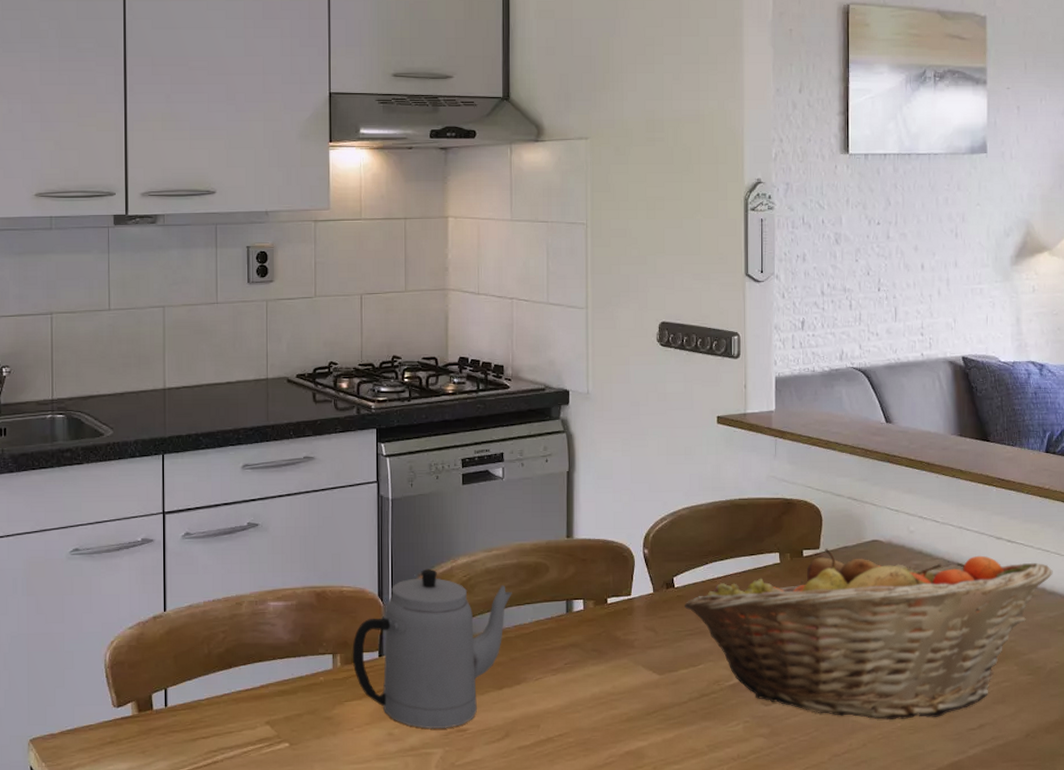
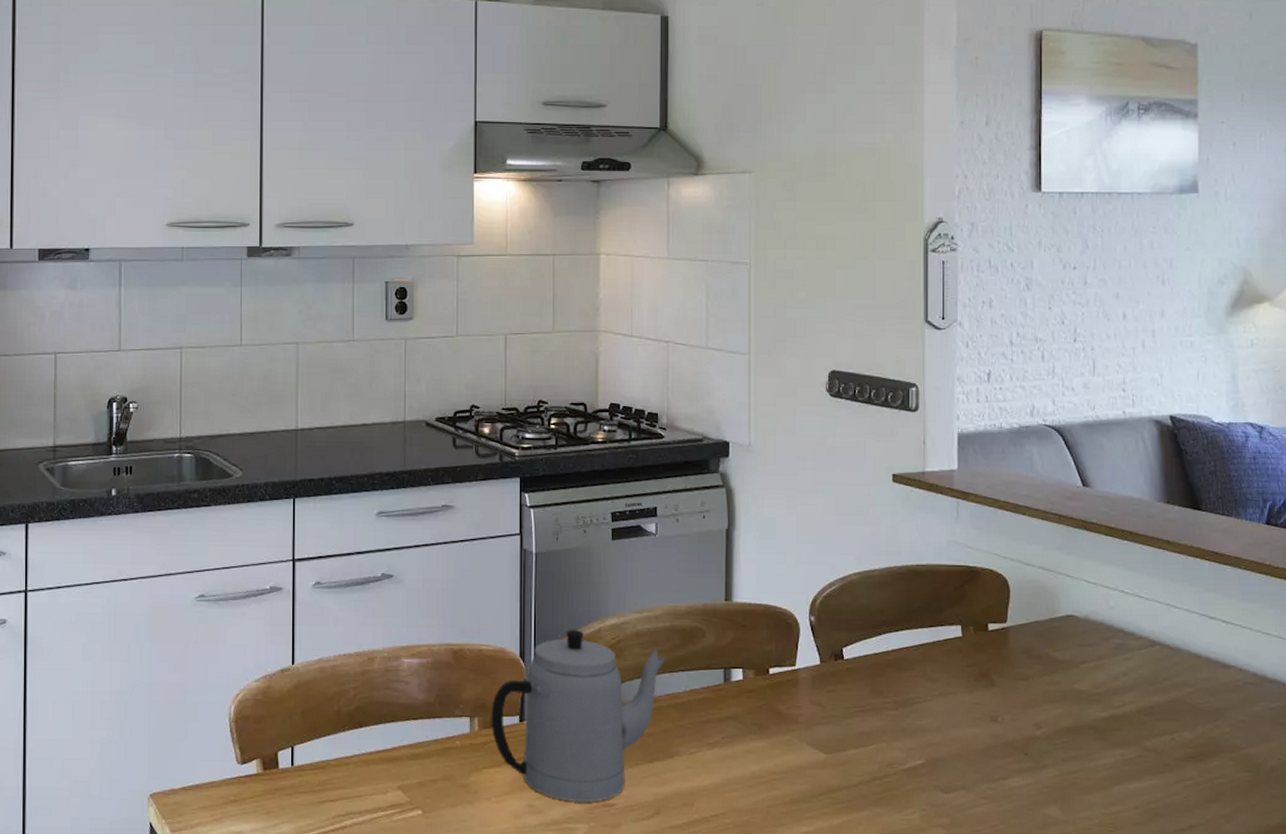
fruit basket: present [685,548,1053,720] -> none [855,622,1275,815]

